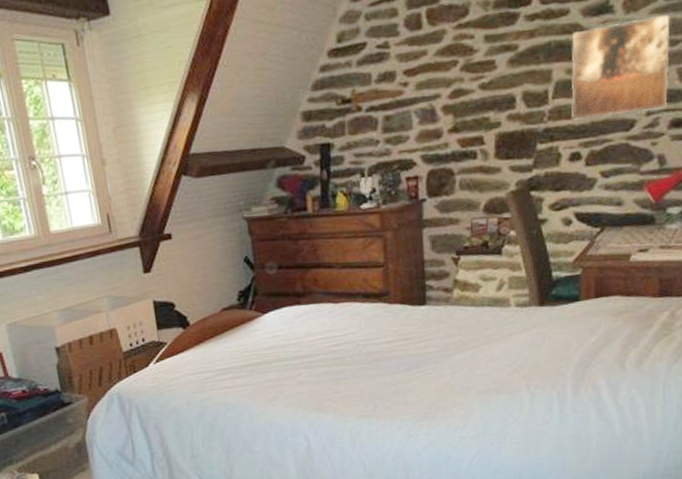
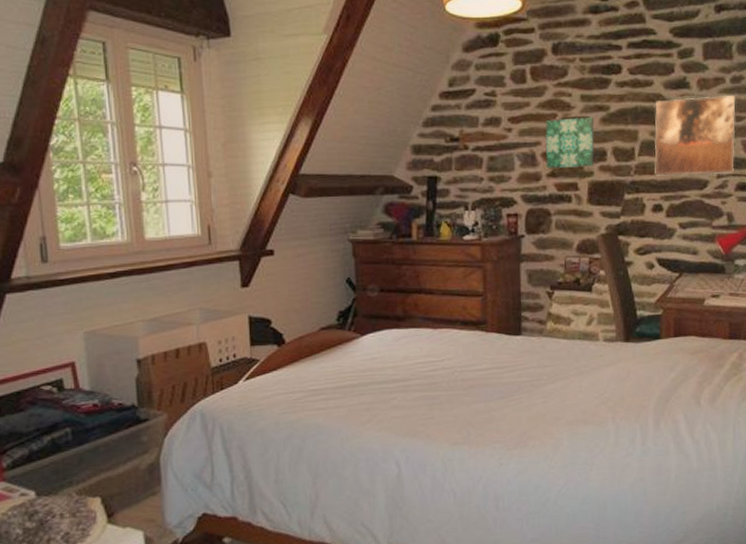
wall art: none [445,59,501,124] -> present [545,116,594,169]

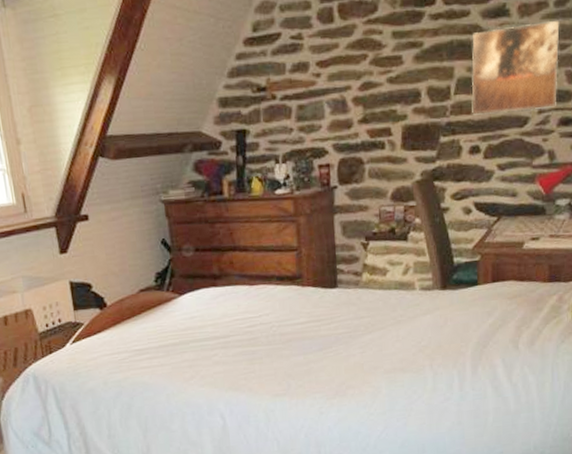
wall art: present [545,116,594,169] -> none [355,55,408,115]

